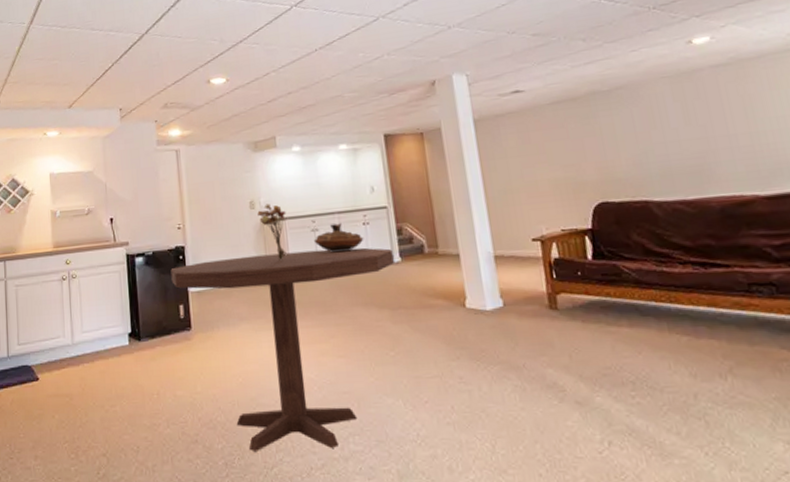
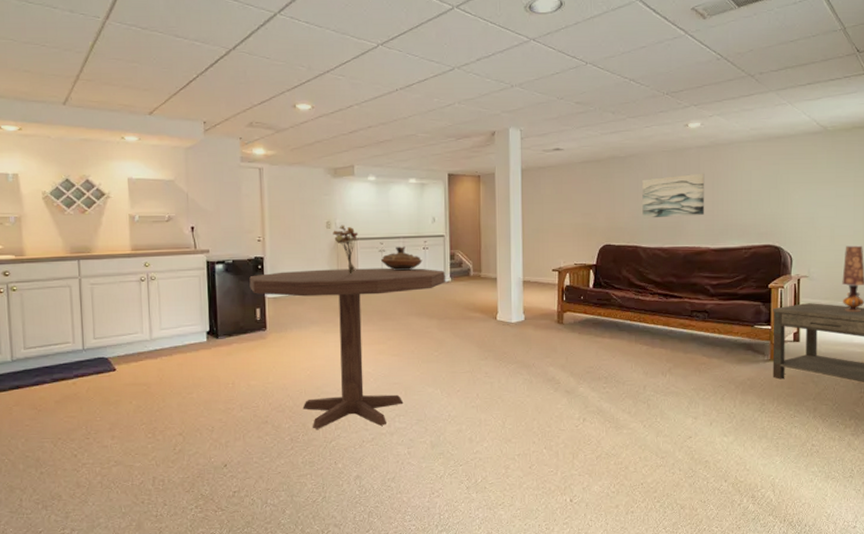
wall art: none [639,98,741,165] -> present [642,173,705,219]

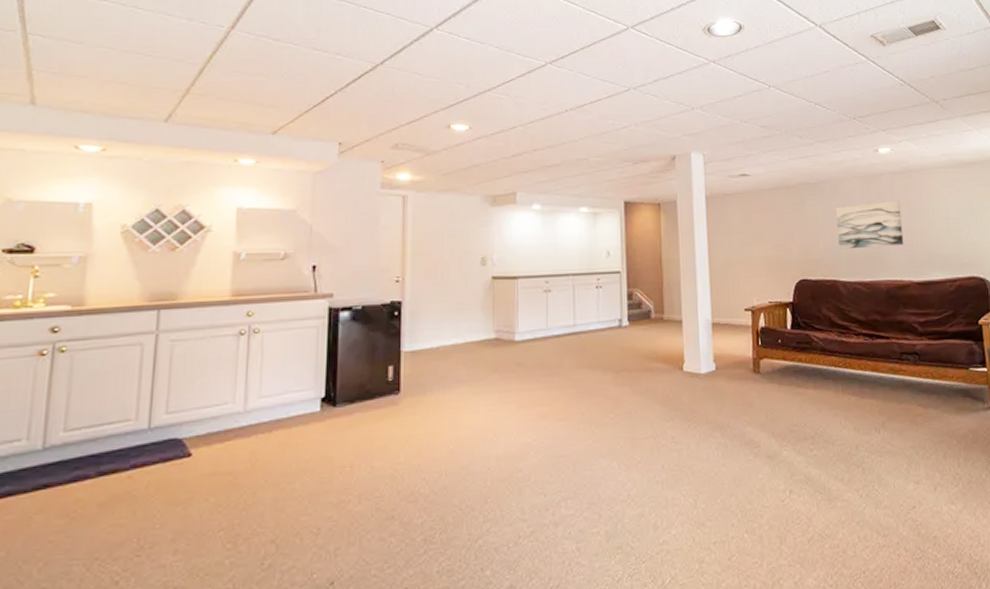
dining table: present [249,267,445,429] -> none [382,310,622,524]
bouquet: present [333,225,359,275] -> none [489,261,520,321]
decorative bowl: present [380,246,423,271] -> none [545,285,596,315]

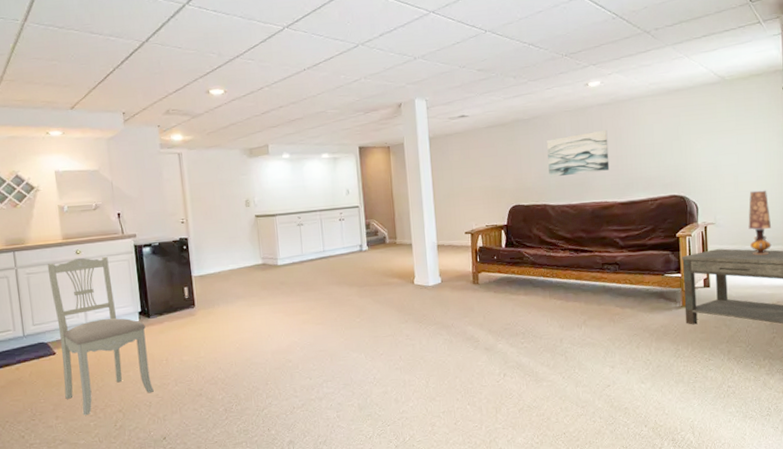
dining chair: none [194,321,328,549] -> present [47,256,154,416]

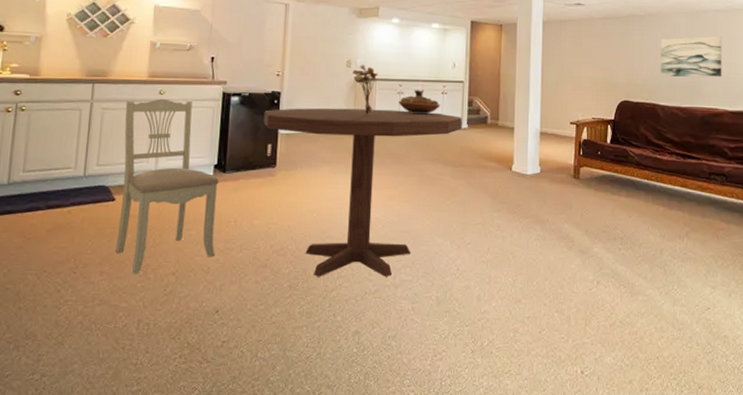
dining table: none [175,239,362,399] -> present [263,108,462,277]
bouquet: none [252,202,277,250] -> present [352,64,378,115]
decorative bowl: none [299,219,340,243] -> present [398,90,441,115]

